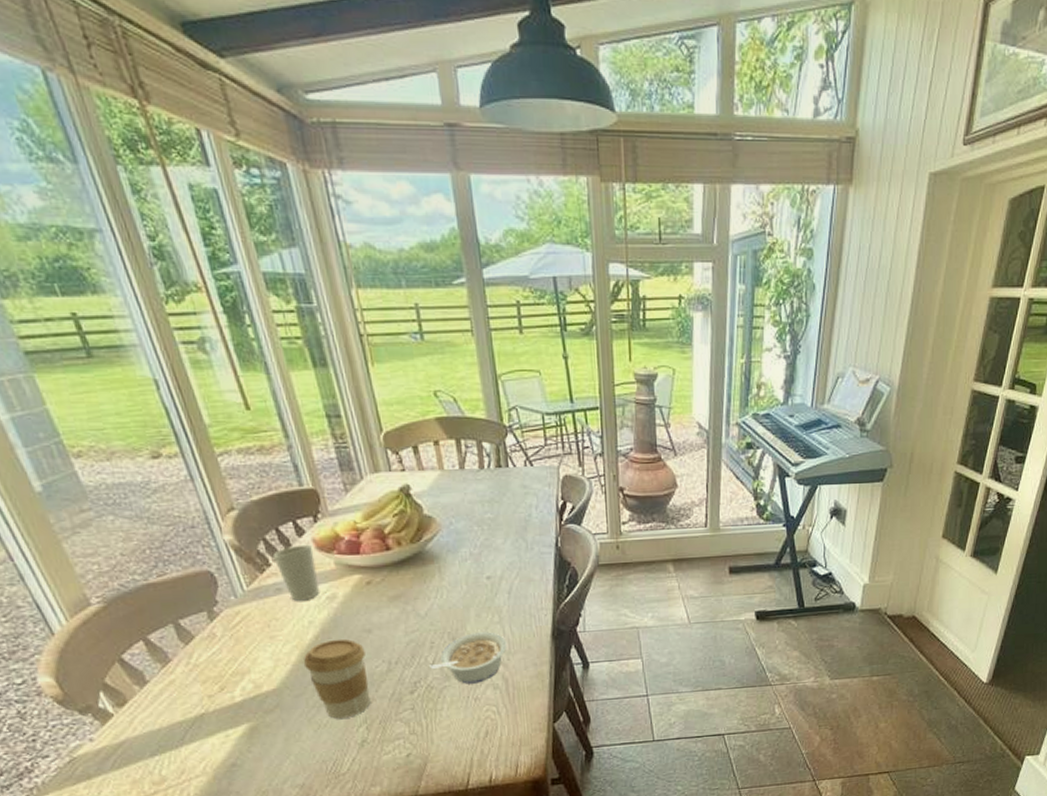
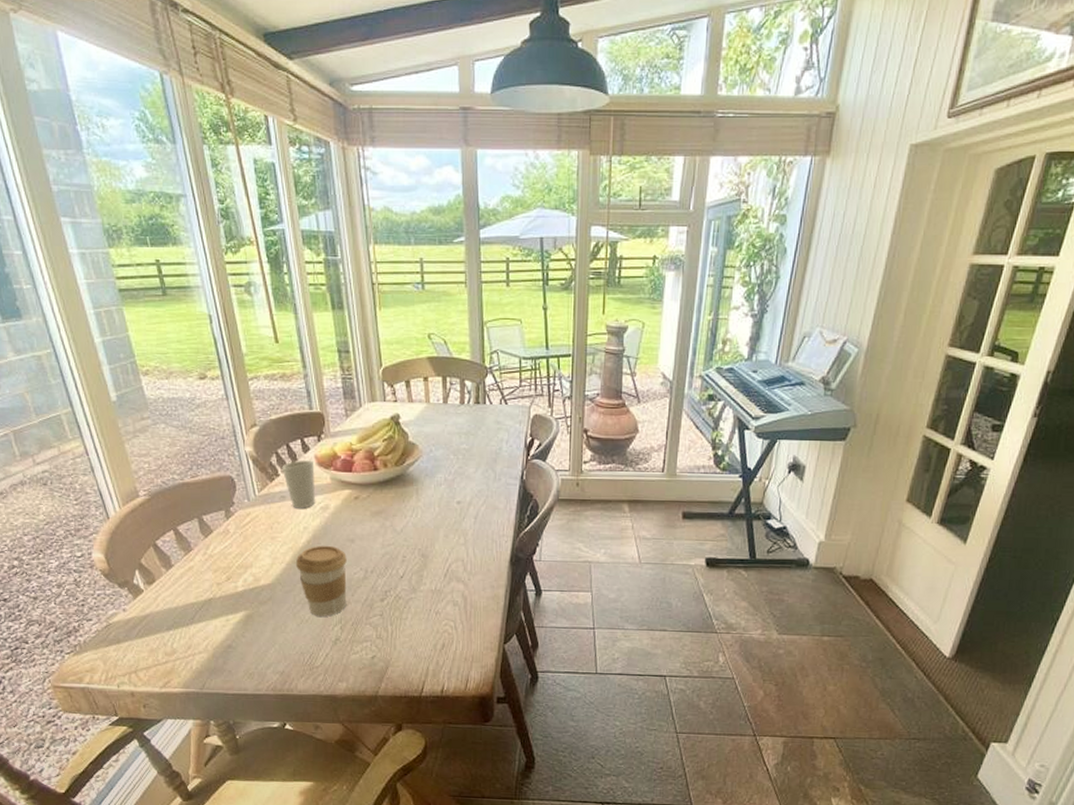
legume: present [430,632,507,684] -> none [400,551,469,599]

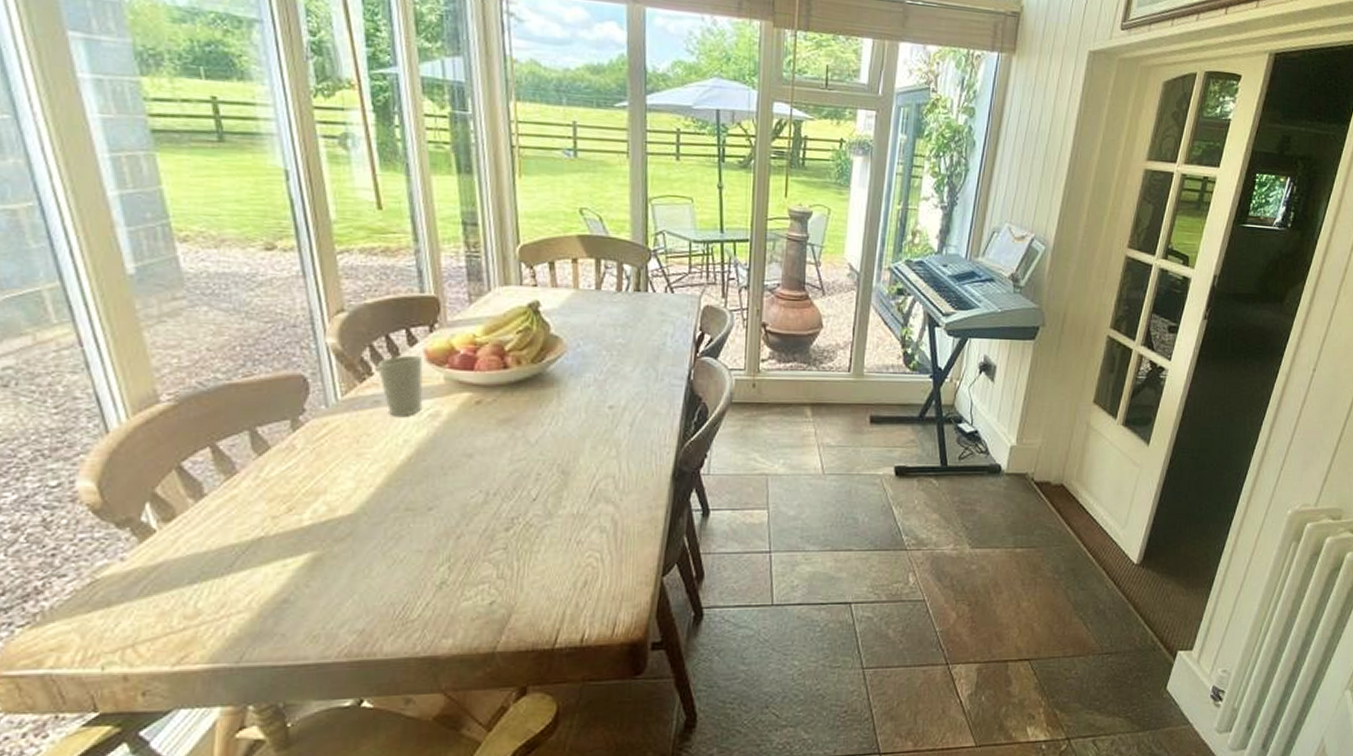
coffee cup: present [295,545,347,617] -> none [389,462,462,554]

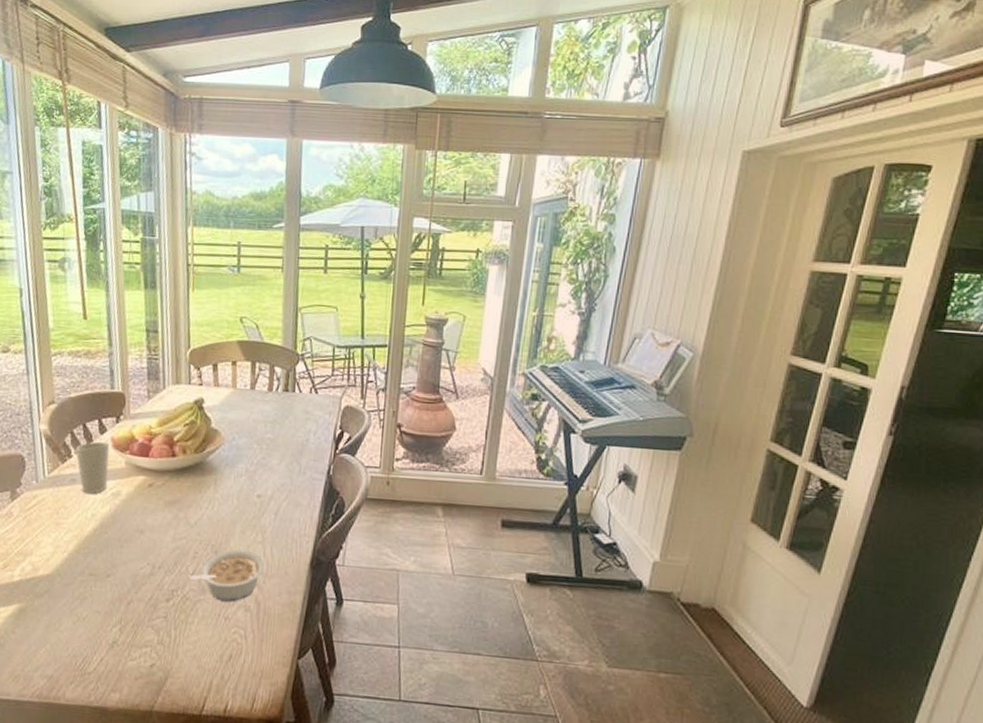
legume: none [532,467,622,524] -> present [189,549,266,602]

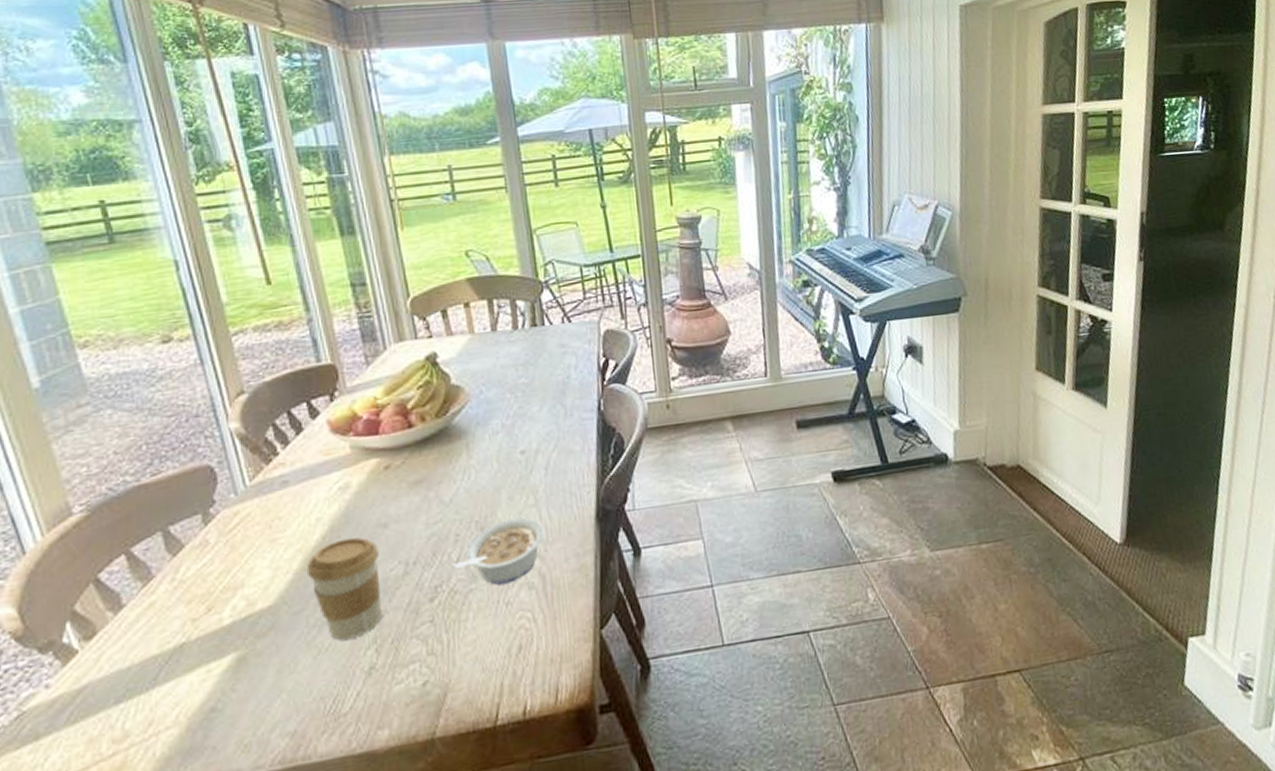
cup: present [75,441,110,494] -> none [281,427,332,495]
coffee cup: none [78,535,134,616] -> present [306,537,383,640]

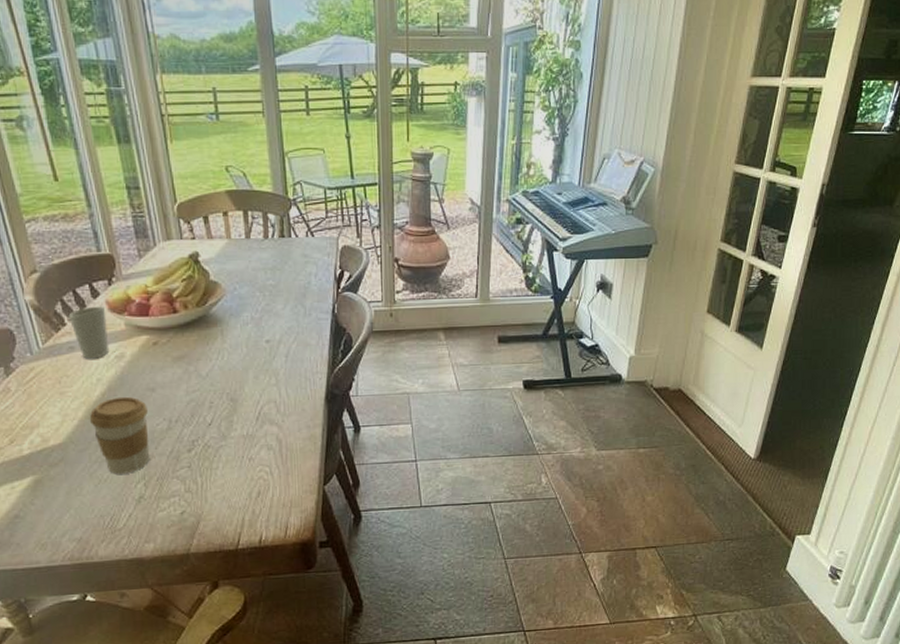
cup: none [281,427,332,495] -> present [68,306,110,359]
legume: present [453,517,544,585] -> none [208,393,282,444]

